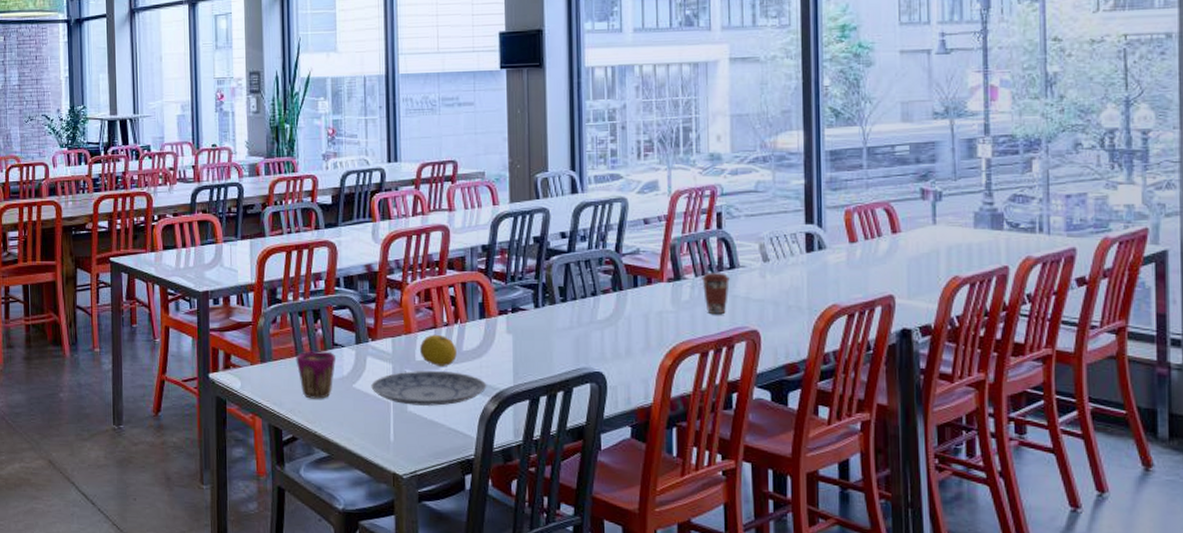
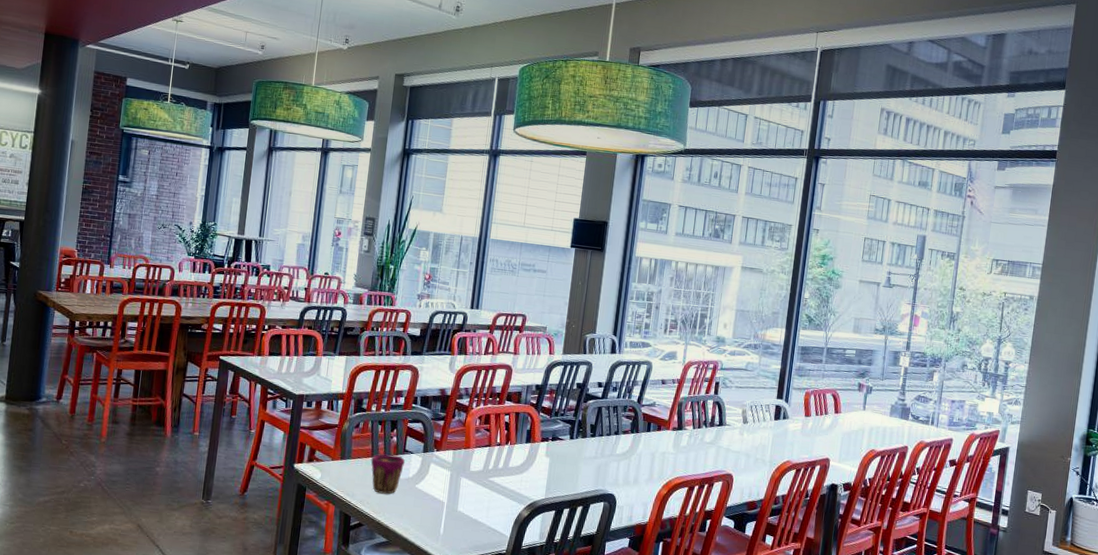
plate: present [371,371,487,406] -> none [431,478,524,509]
fruit: present [419,334,457,366] -> none [474,451,504,478]
coffee cup: present [701,273,730,315] -> none [697,427,718,460]

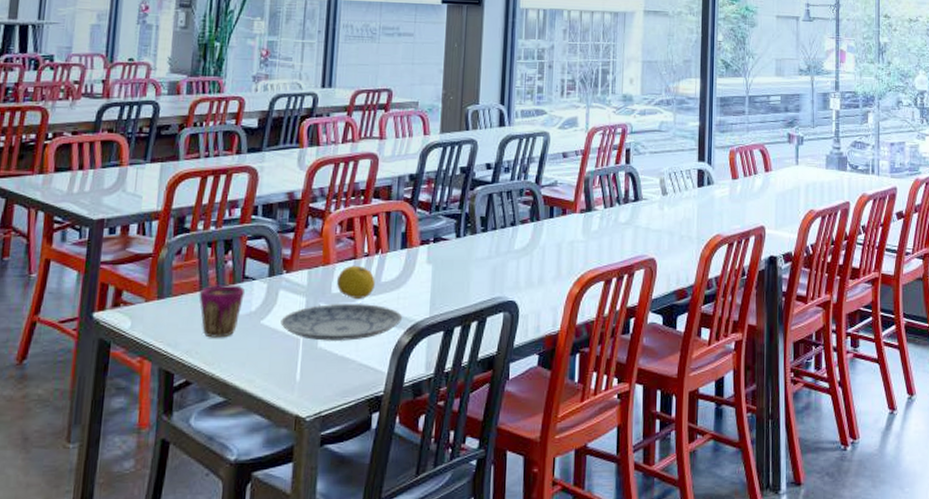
plate: none [431,478,524,509] -> present [281,304,403,341]
fruit: none [474,451,504,478] -> present [336,265,375,298]

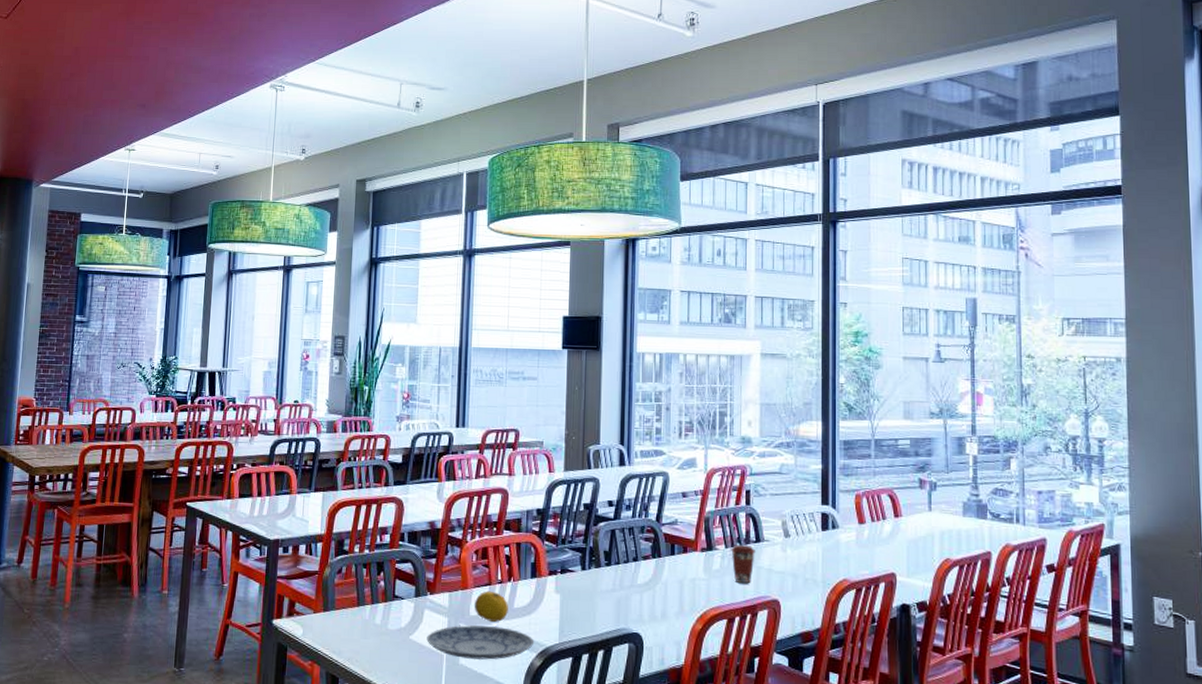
cup: present [199,285,246,338] -> none [357,602,396,649]
coffee cup: none [610,205,634,244] -> present [731,545,755,584]

